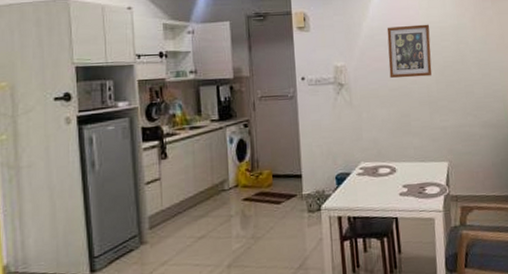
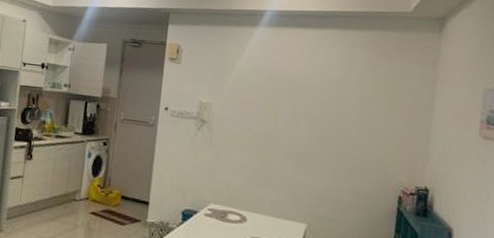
wall art: present [386,24,432,78] -> none [256,71,310,129]

